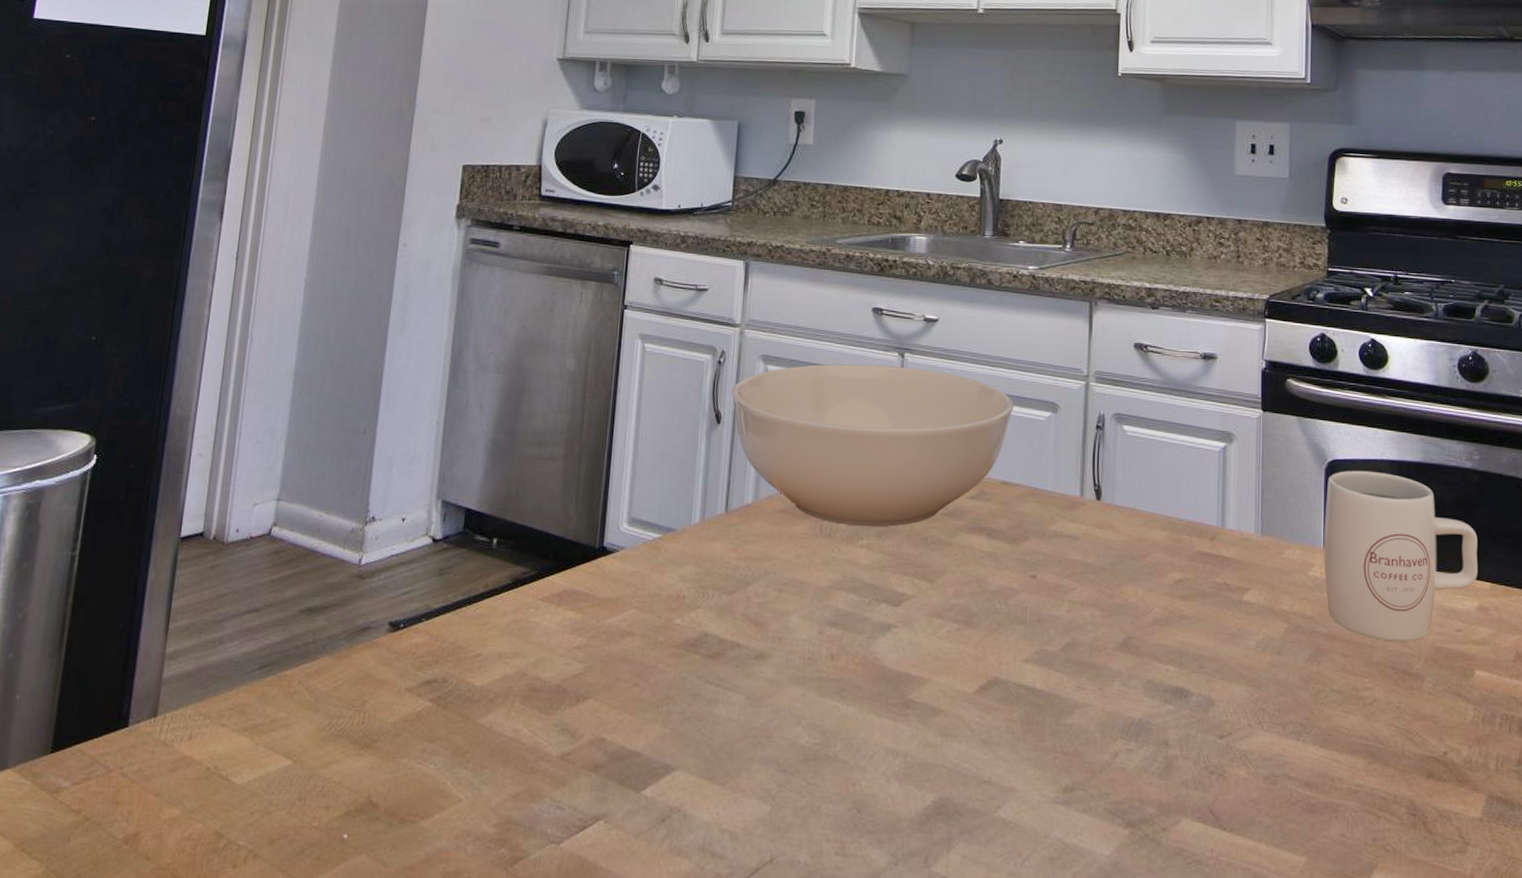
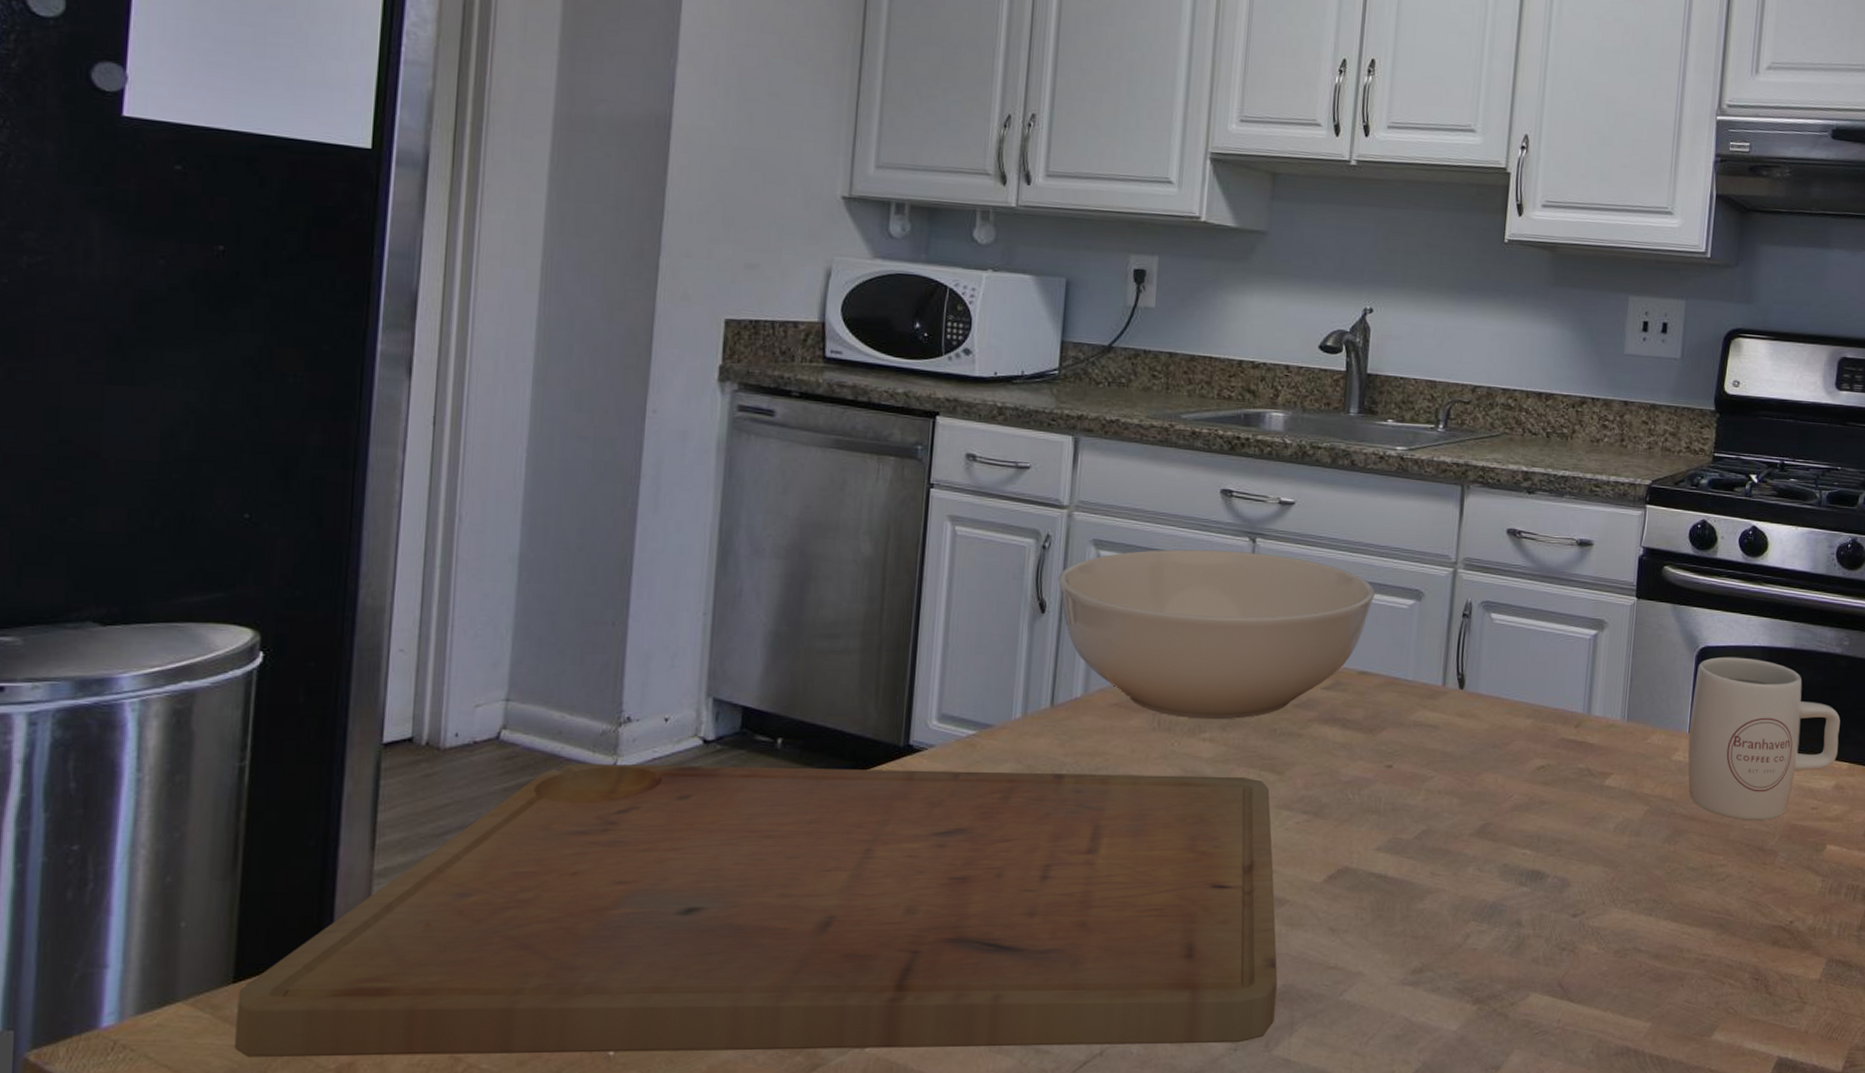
cutting board: none [47,559,935,857] -> present [235,764,1278,1057]

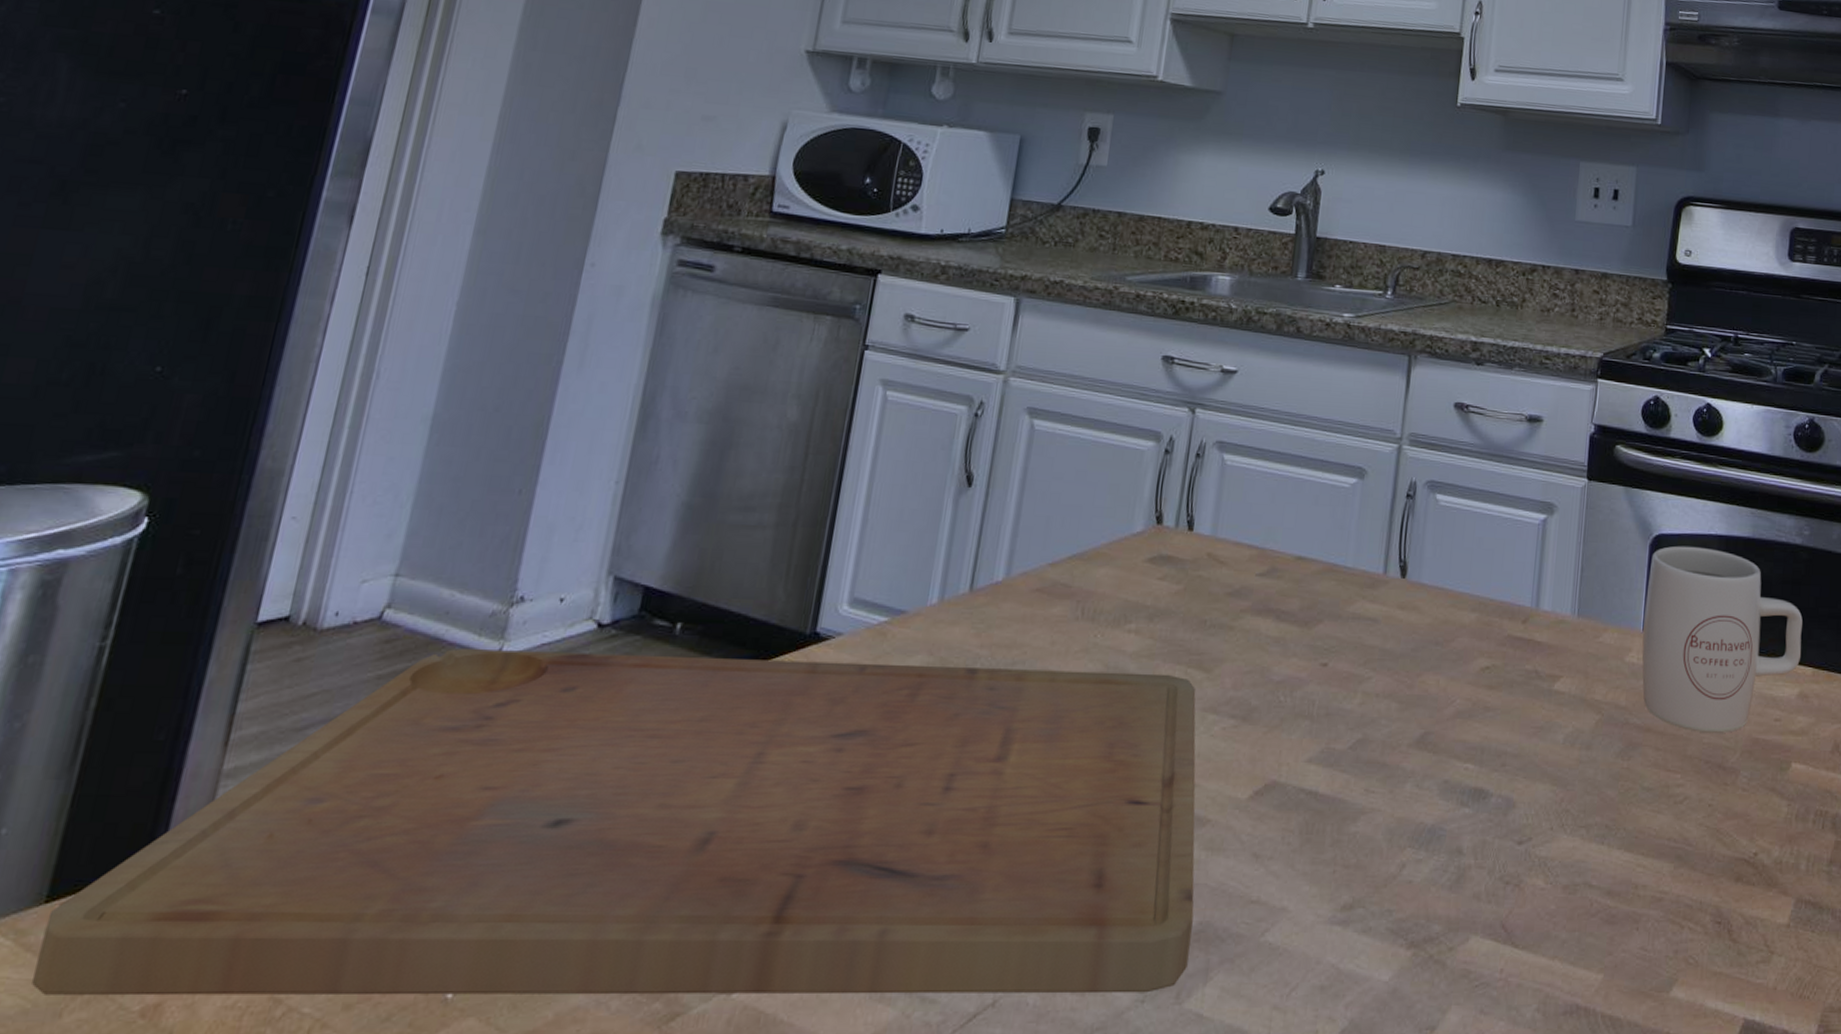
bowl: present [1058,549,1376,720] -> none [988,419,1317,609]

